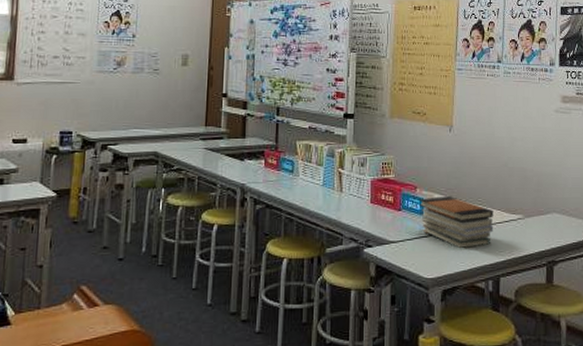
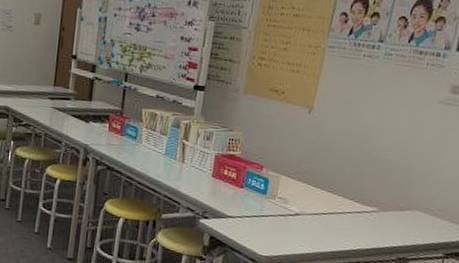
book stack: present [418,195,494,249] -> none [262,178,345,233]

